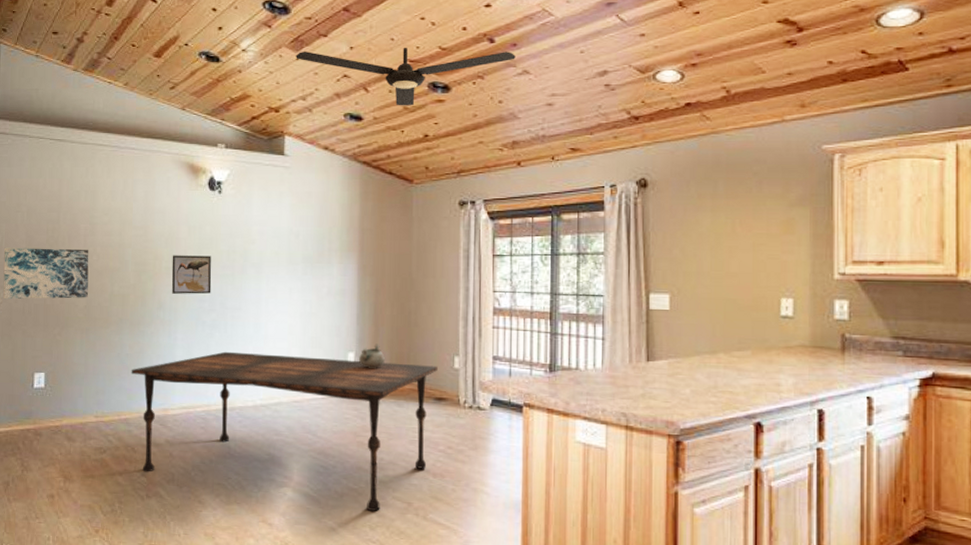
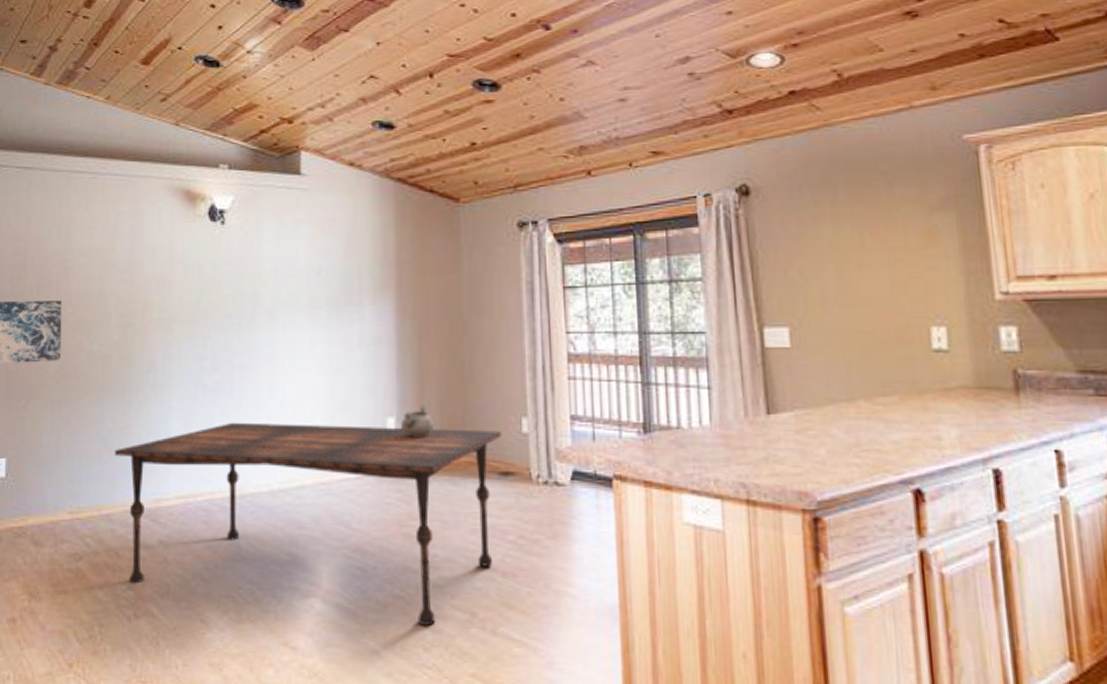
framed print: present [171,255,212,294] -> none [164,302,214,351]
ceiling fan: present [296,48,516,106] -> none [311,39,577,110]

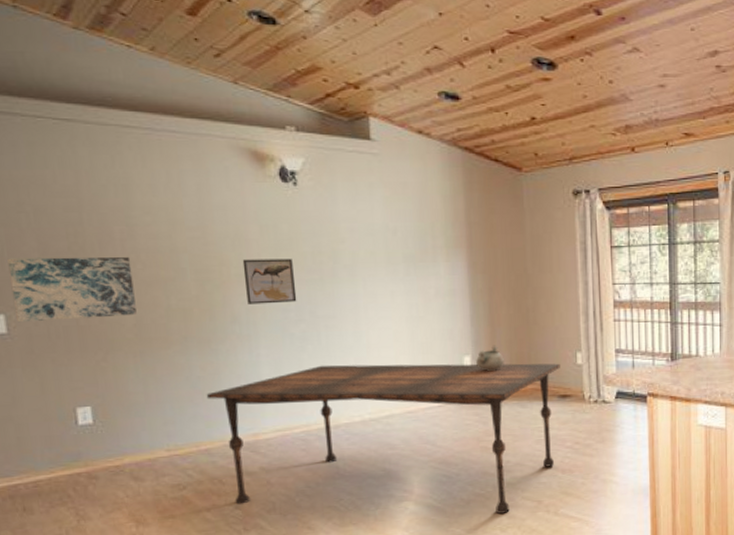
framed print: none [164,302,214,351] -> present [242,258,297,304]

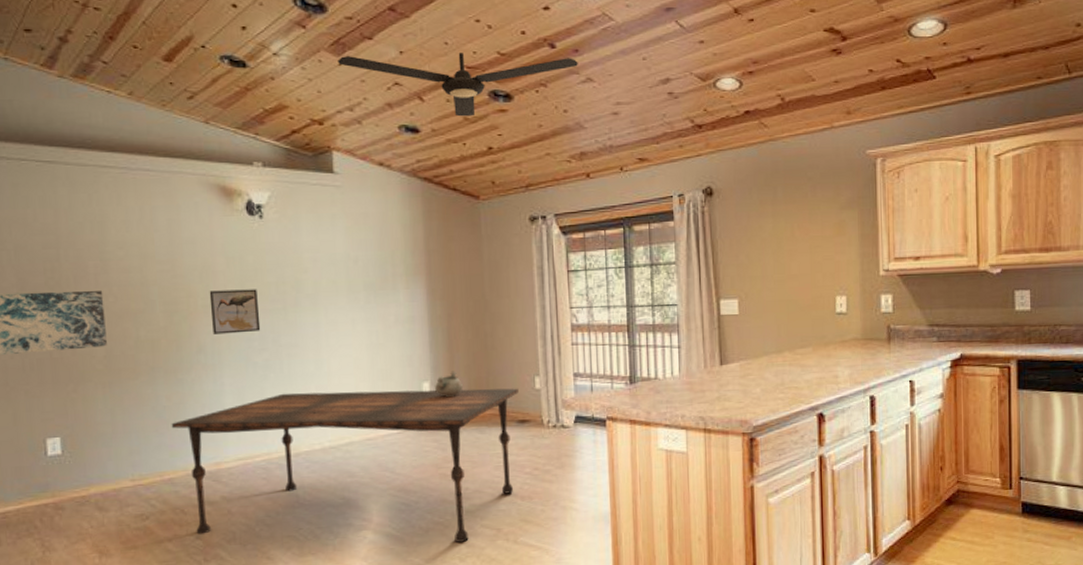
ceiling fan: none [373,16,625,85] -> present [338,53,578,117]

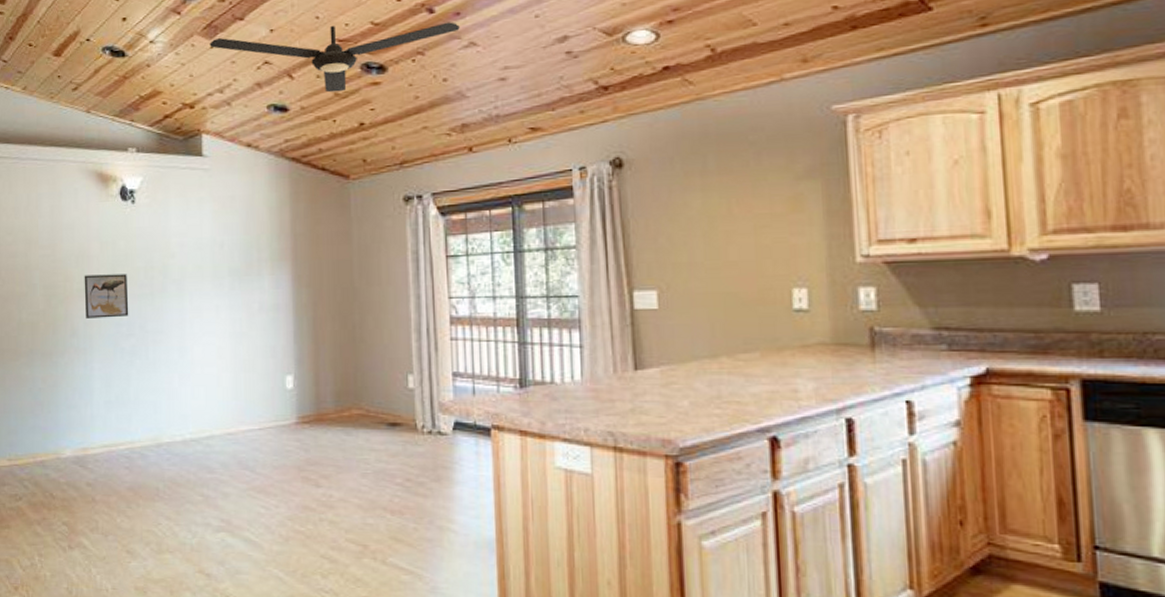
dining table: present [171,388,519,542] -> none [45,380,389,556]
decorative bowl: present [435,370,463,397] -> none [299,364,328,392]

